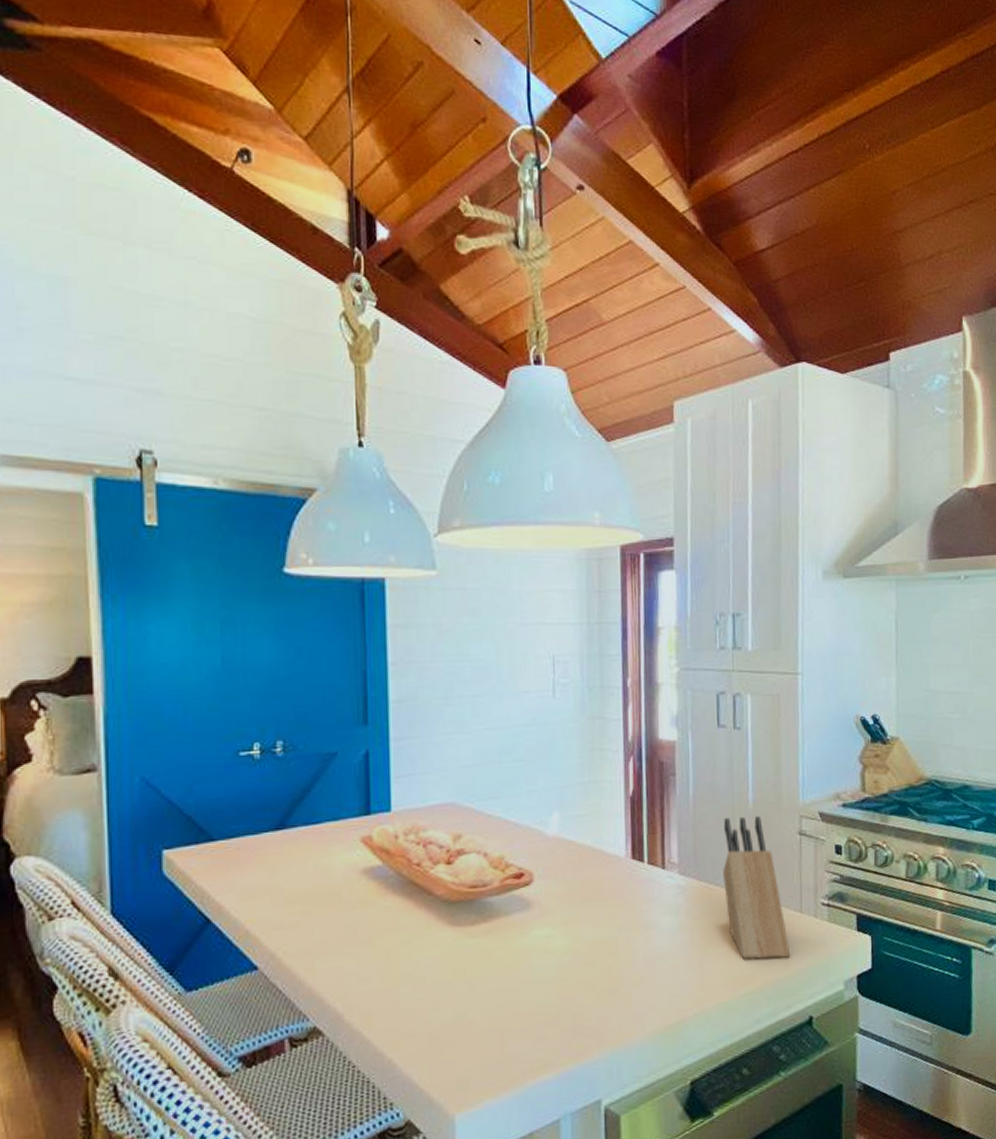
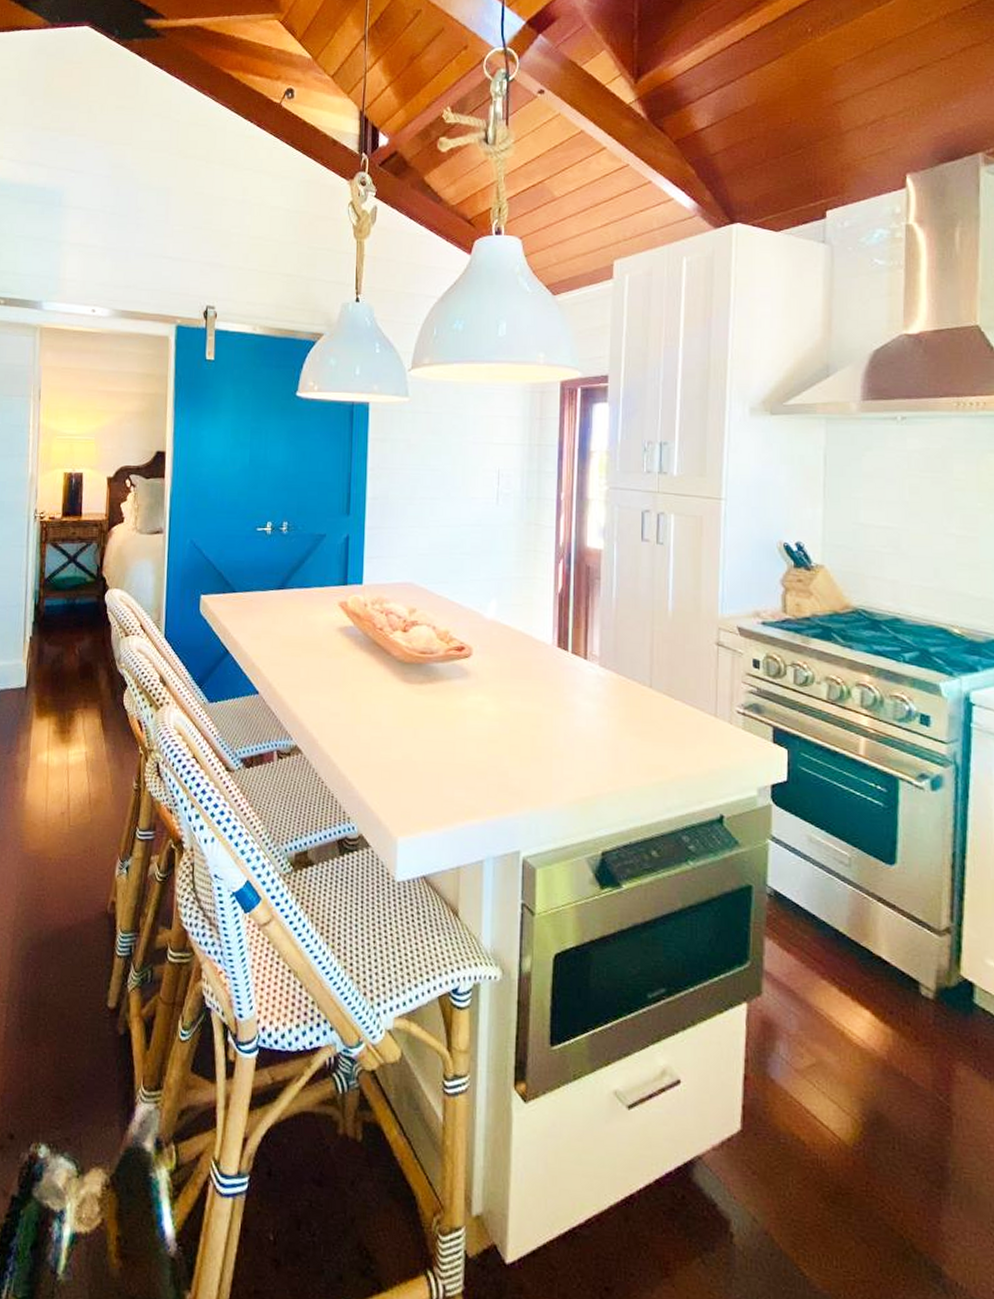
knife block: present [723,816,791,960] -> none [641,621,704,756]

